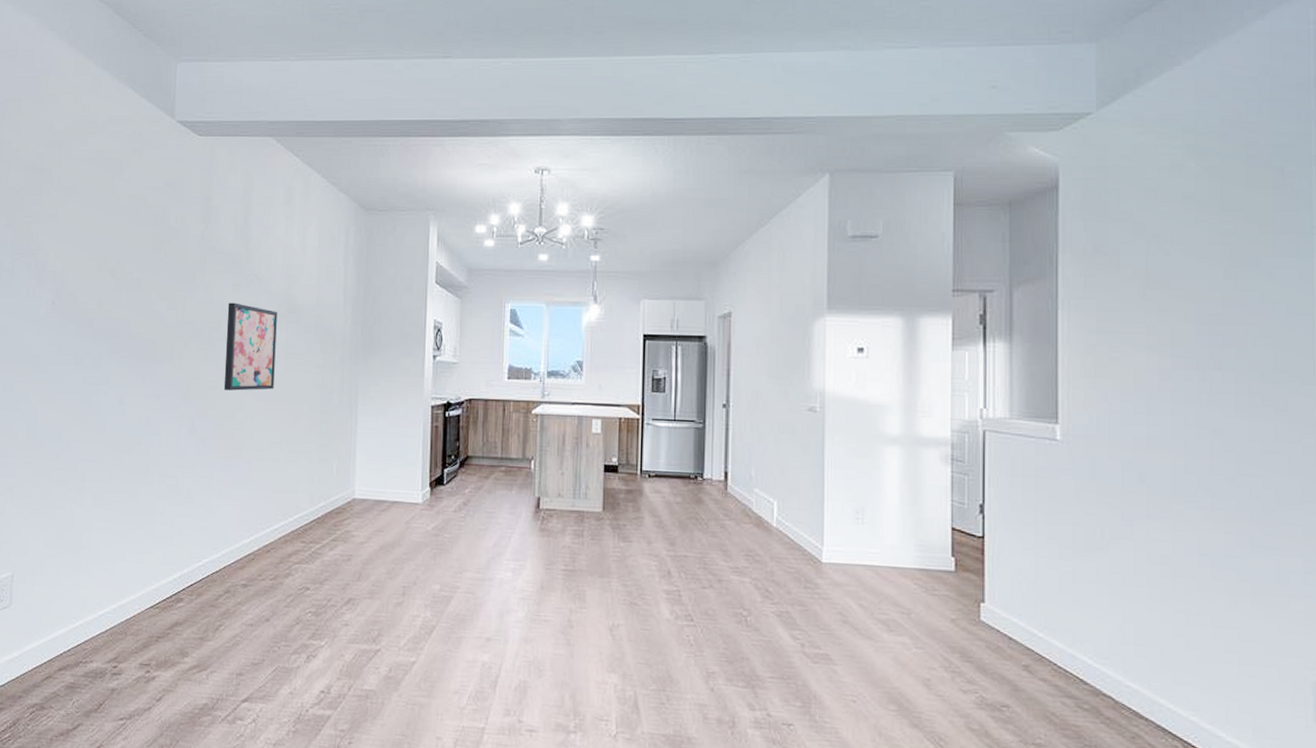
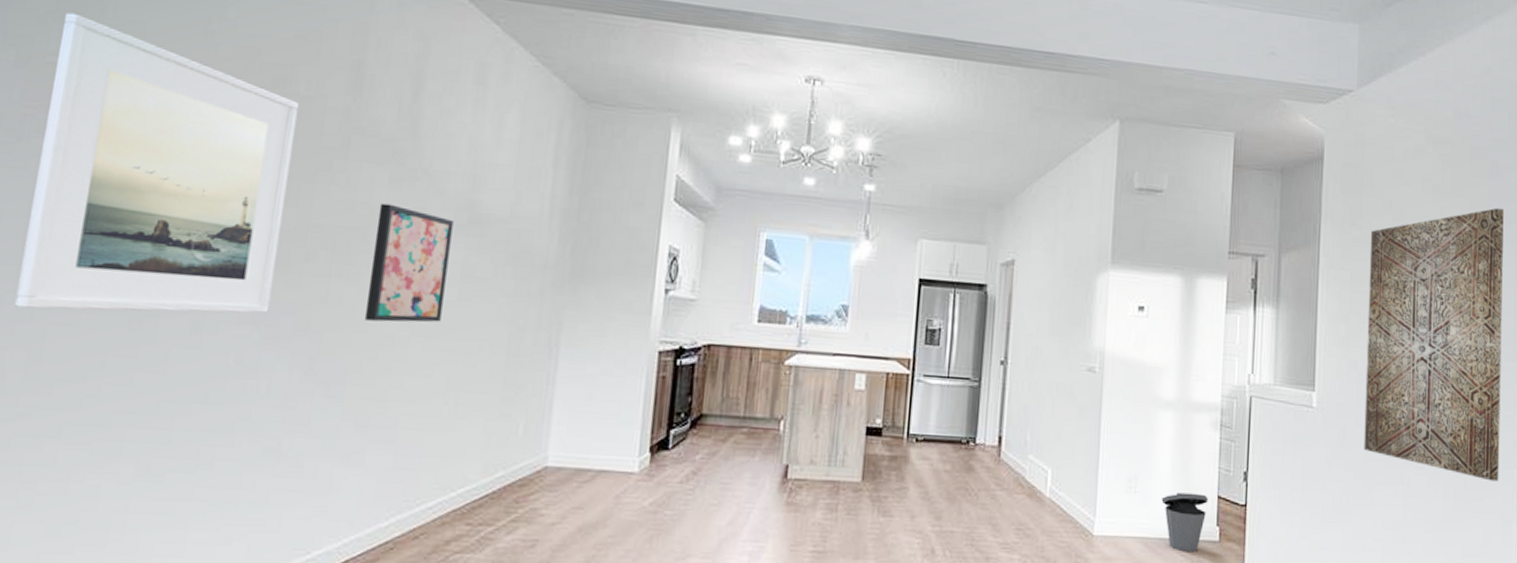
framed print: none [18,186,171,391] -> present [15,12,298,314]
trash can: none [891,524,941,581] -> present [1161,492,1208,552]
wall art: none [1119,219,1297,516] -> present [1364,207,1504,482]

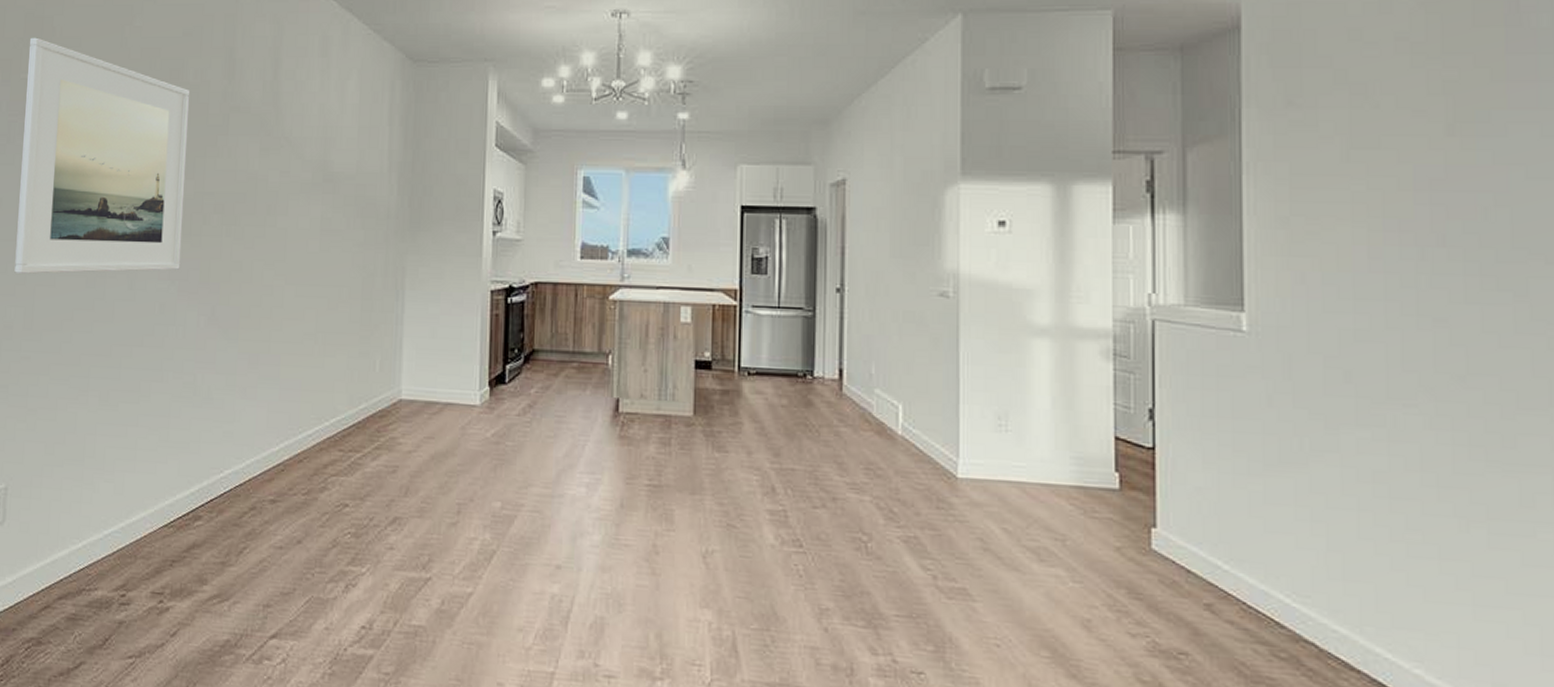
wall art: present [364,203,453,323] -> none [249,170,311,273]
trash can: present [1161,492,1208,552] -> none [1040,432,1102,501]
wall art: present [1364,207,1504,482] -> none [1316,63,1544,424]

